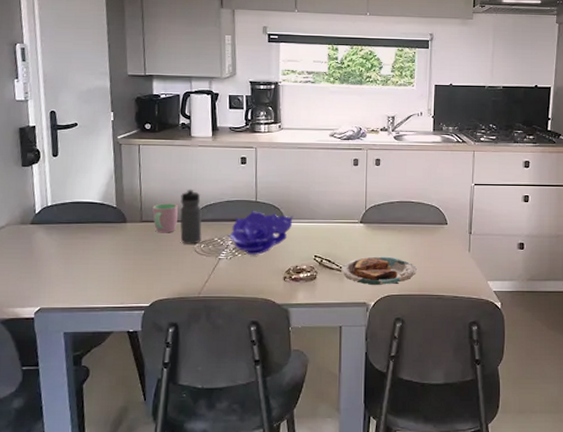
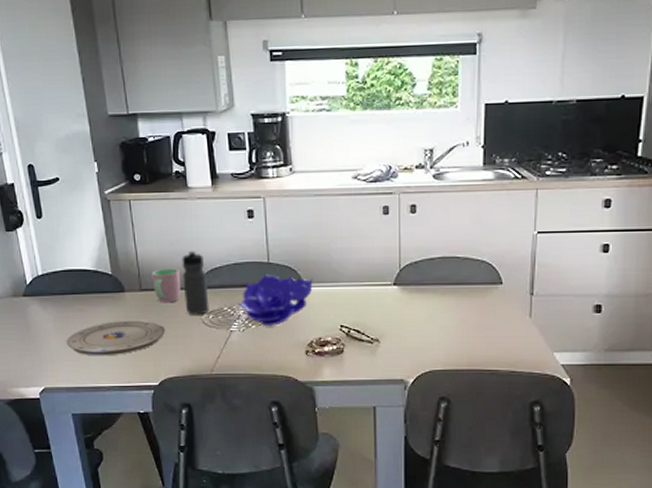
plate: none [67,247,160,280] -> present [66,320,165,356]
plate: present [341,256,417,286] -> none [373,325,464,360]

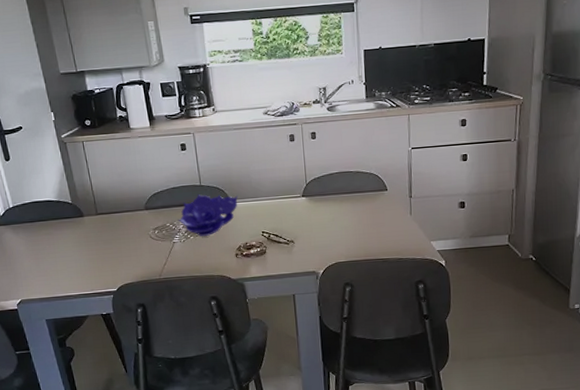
plate: present [66,320,165,356] -> none [37,238,119,271]
cup: present [151,268,181,303] -> none [105,195,130,224]
water bottle: present [182,250,209,315] -> none [129,179,155,232]

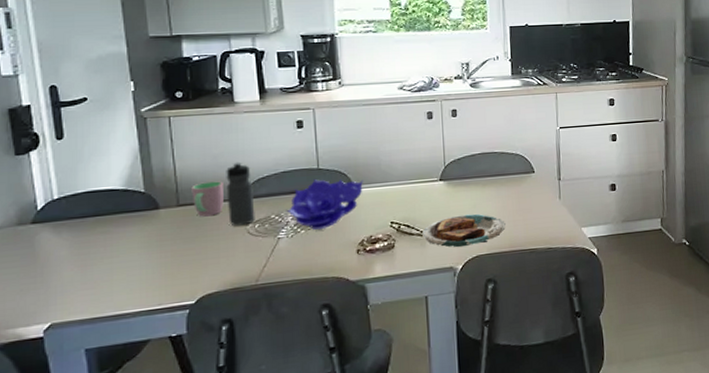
cup: none [105,195,130,224] -> present [191,181,224,217]
water bottle: none [129,179,155,232] -> present [226,161,255,226]
plate: none [289,226,361,255] -> present [422,214,506,248]

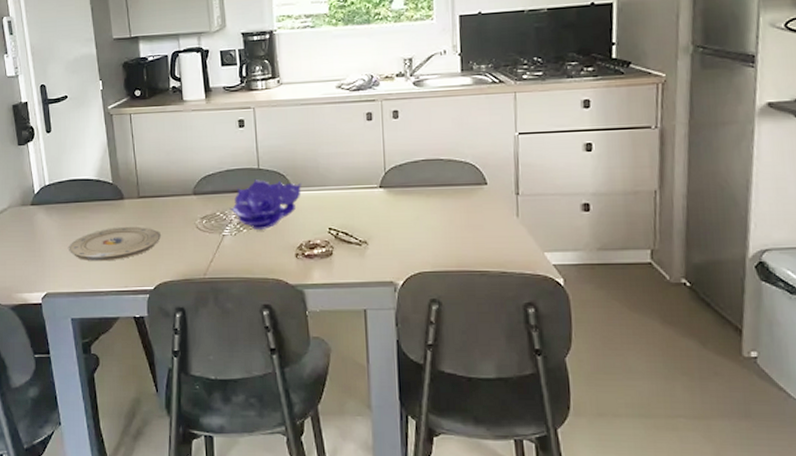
plate: none [84,236,205,281] -> present [69,226,161,262]
cup: present [191,181,224,217] -> none [149,176,176,209]
water bottle: present [226,161,255,226] -> none [177,158,203,221]
plate: present [422,214,506,248] -> none [361,226,452,262]

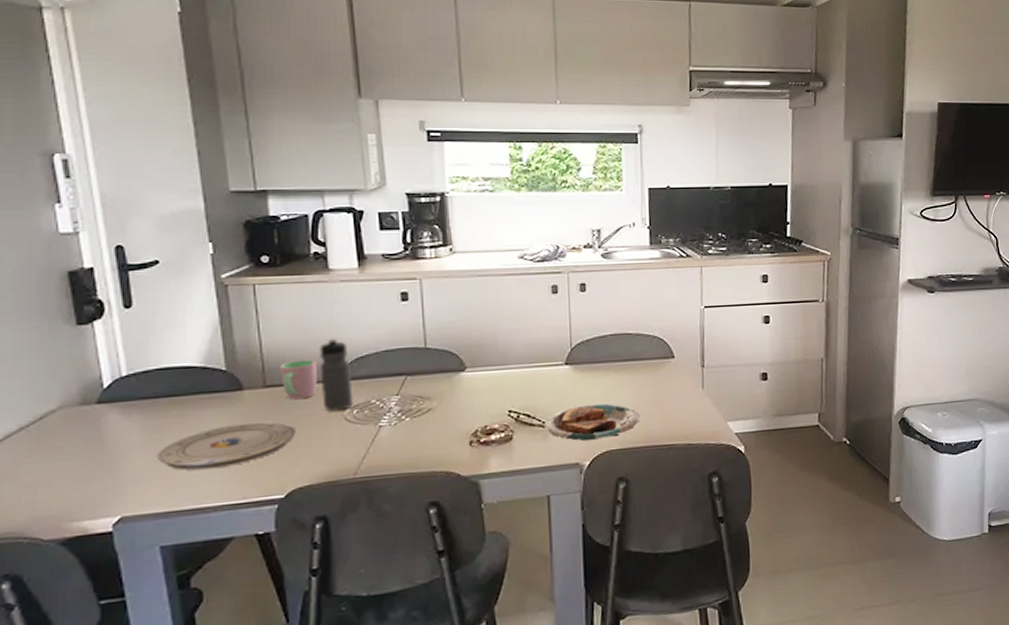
cup: none [149,176,176,209] -> present [280,359,317,400]
water bottle: none [177,158,203,221] -> present [319,338,353,412]
decorative bowl: present [230,178,302,230] -> none [388,359,478,417]
plate: none [361,226,452,262] -> present [544,403,640,442]

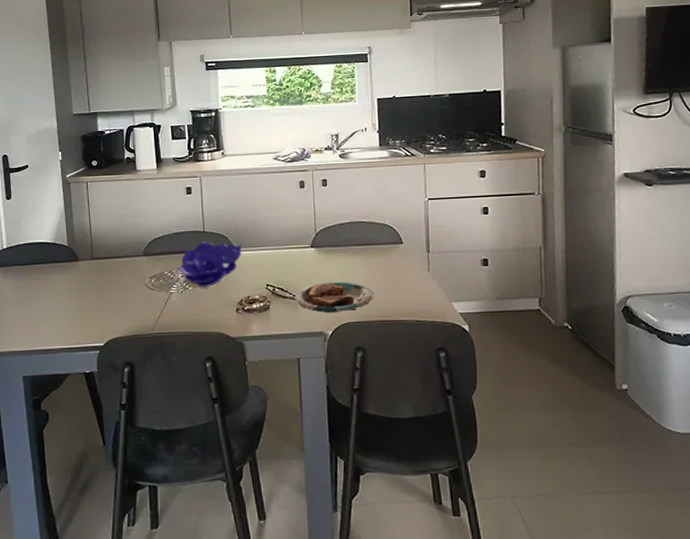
plate: present [157,422,295,471] -> none [23,285,112,321]
cup: present [280,359,317,400] -> none [103,239,127,270]
water bottle: present [319,338,353,412] -> none [129,222,152,280]
decorative bowl: none [388,359,478,417] -> present [177,240,243,287]

